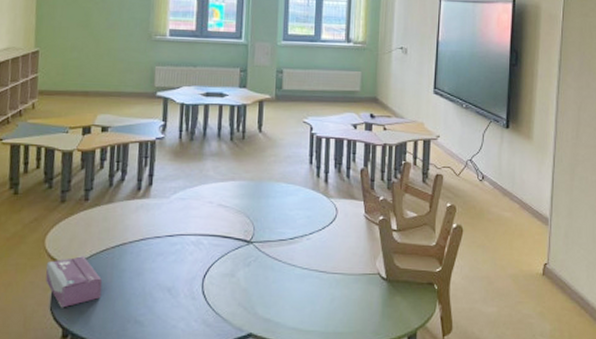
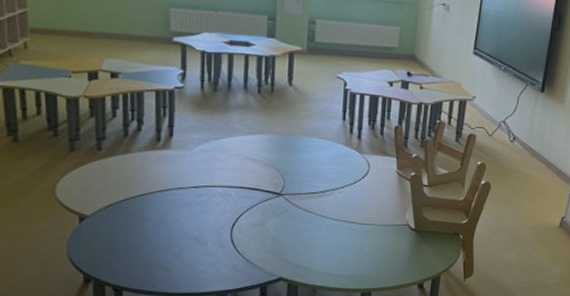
tissue box: present [45,256,103,308] -> none [59,205,124,255]

